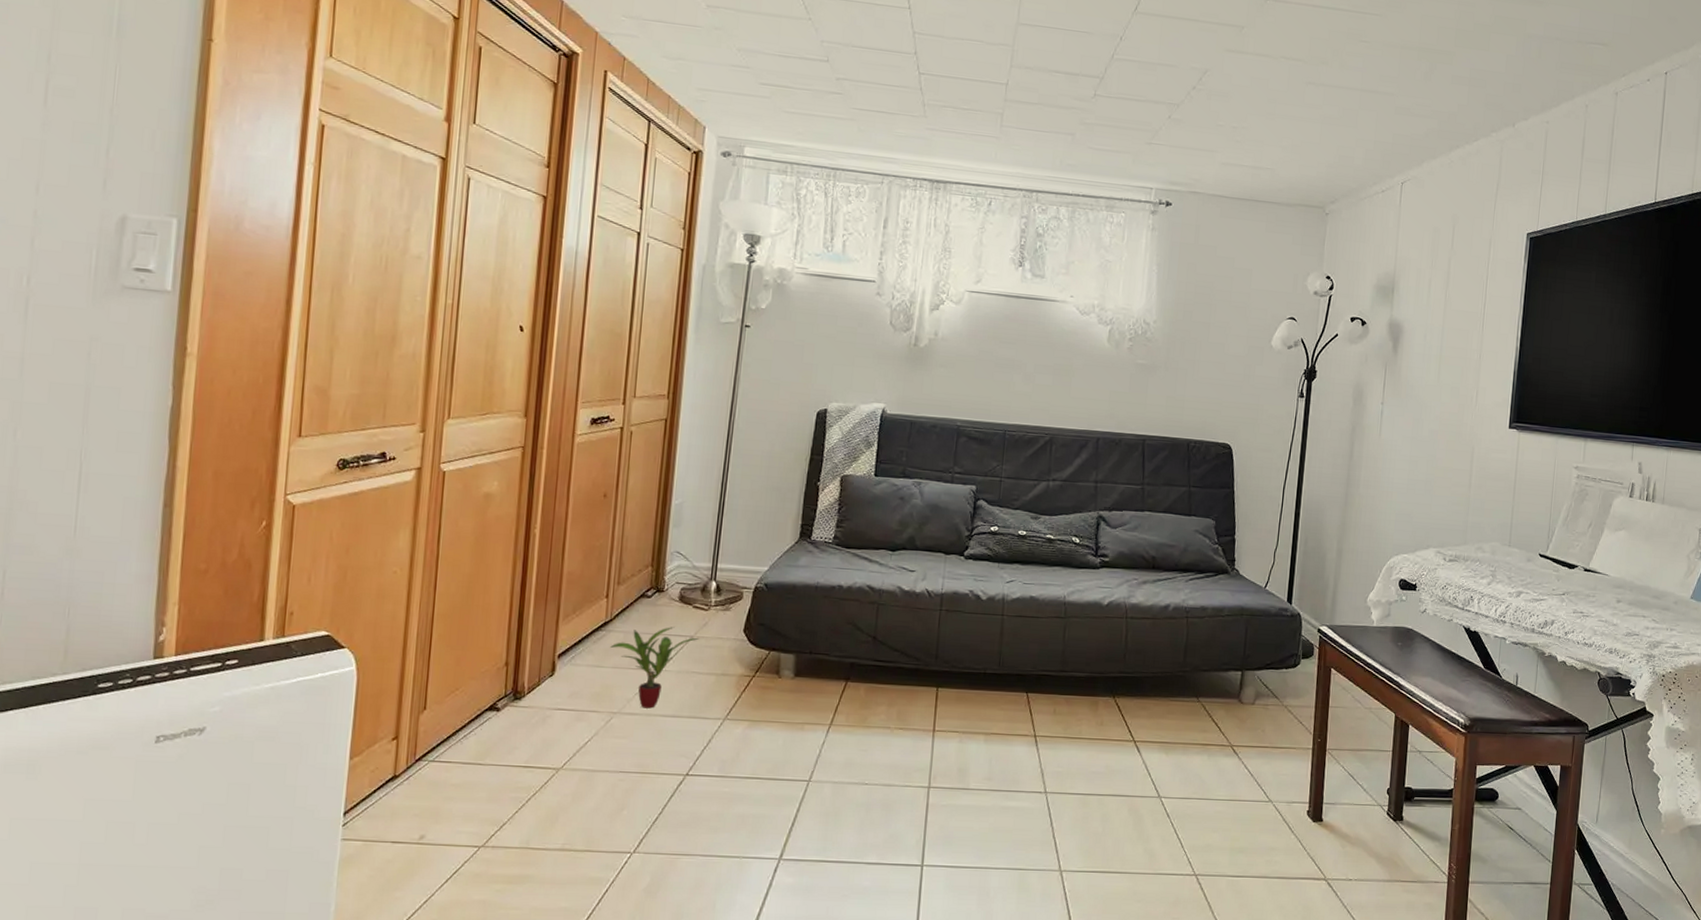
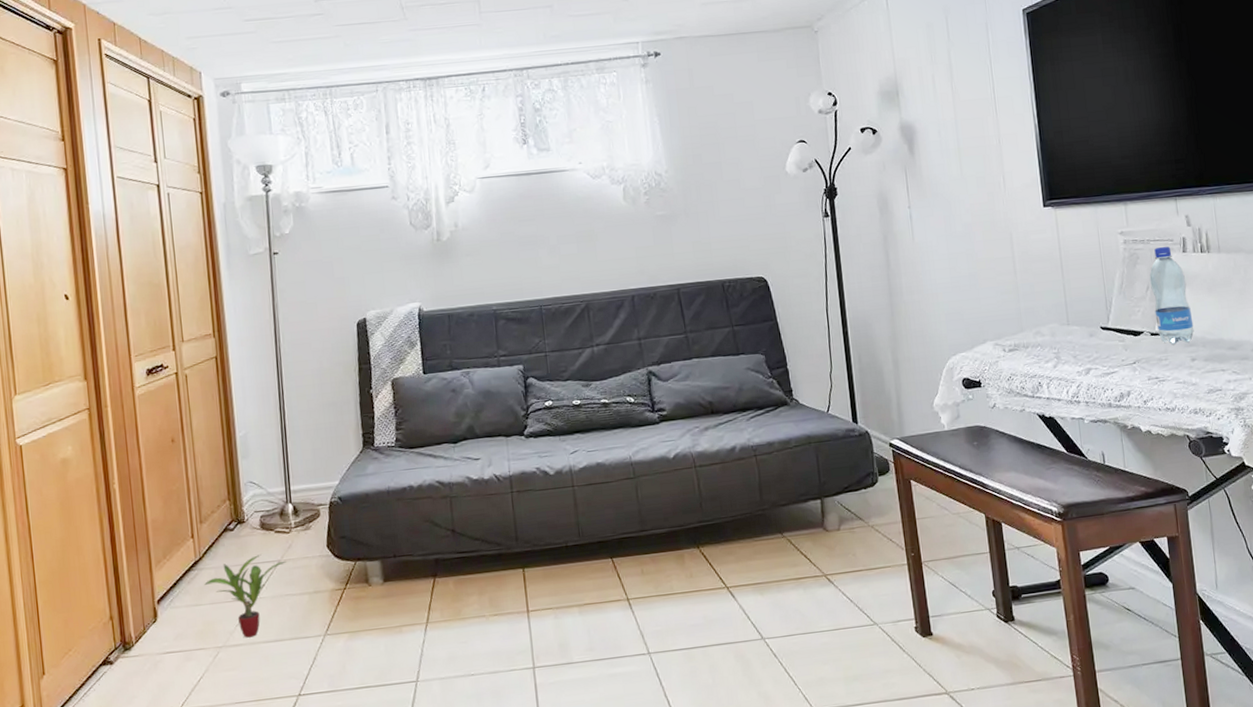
bottle: none [1591,488,1627,585] -> present [1149,247,1194,345]

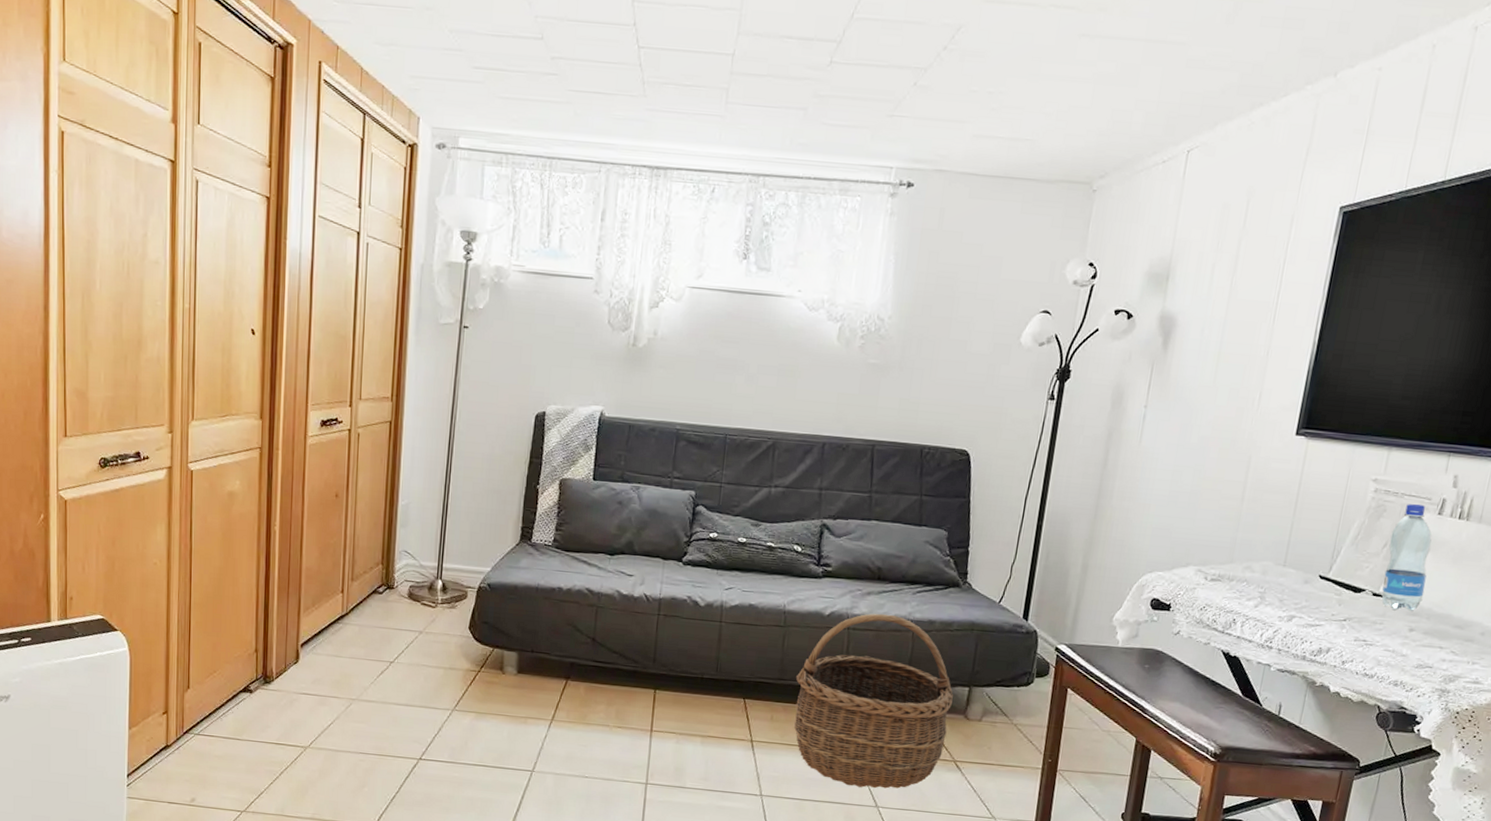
potted plant: present [204,554,286,638] -> none [347,622,427,697]
wicker basket: none [657,444,812,624] -> present [794,613,953,789]

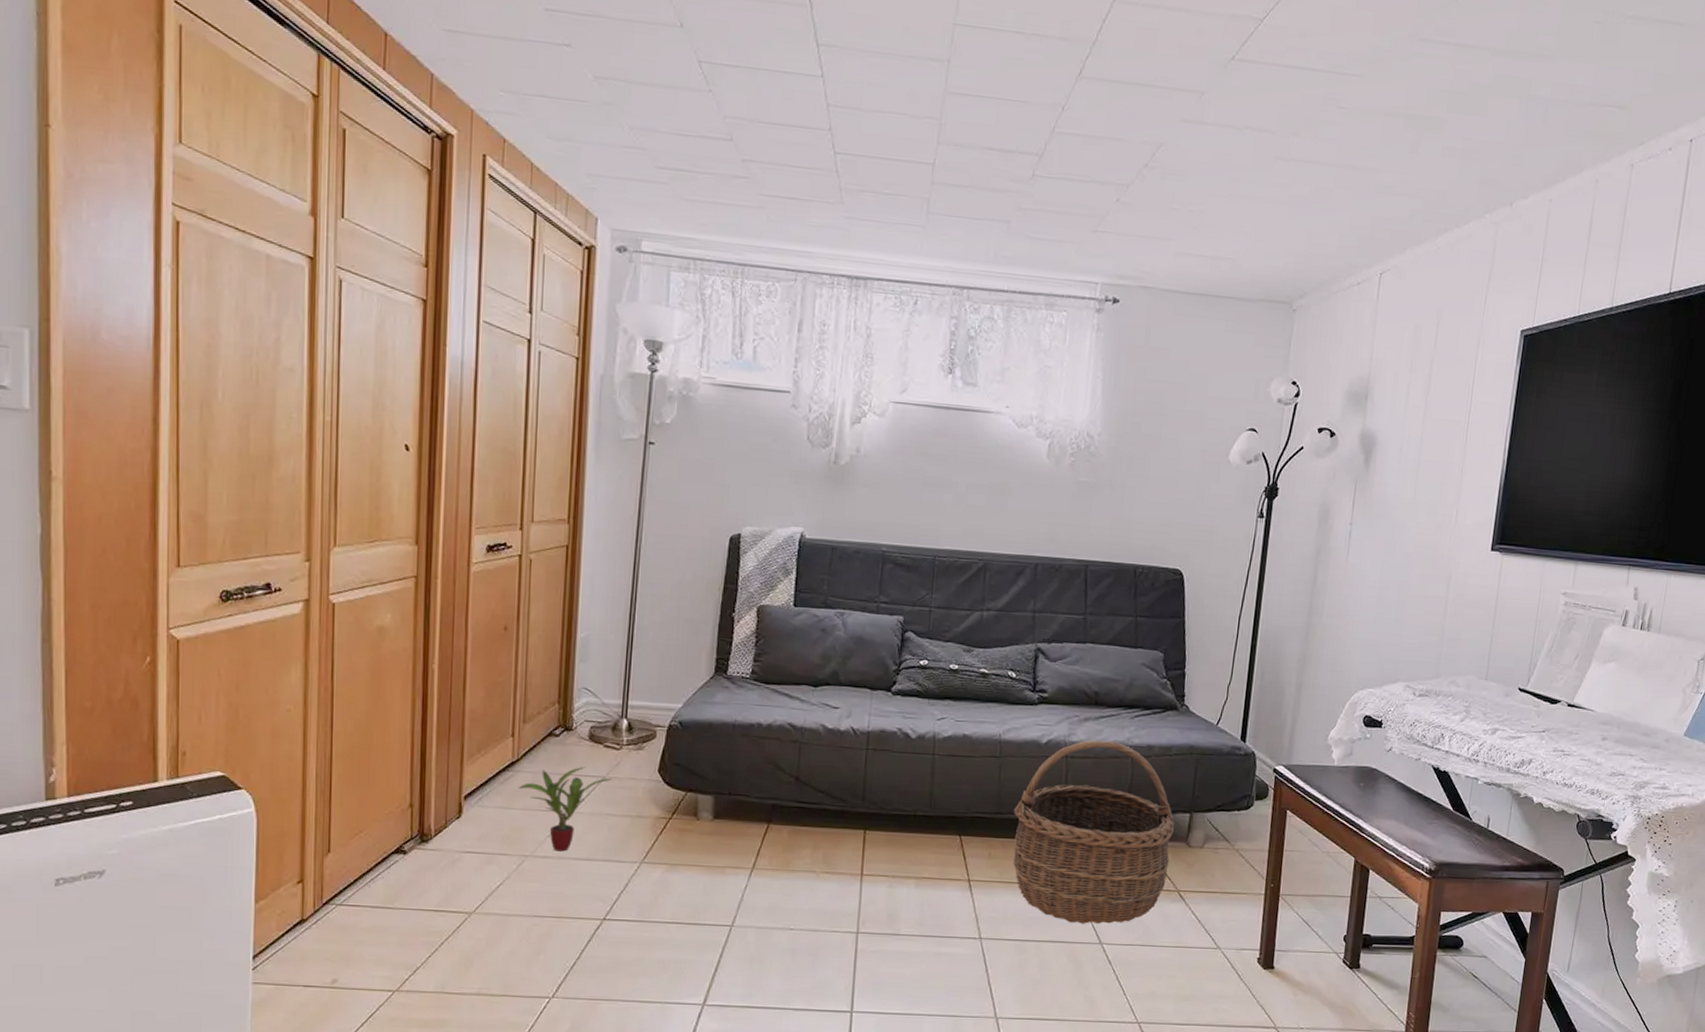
potted plant: none [347,622,427,697] -> present [519,767,611,852]
bottle: present [1381,504,1433,612] -> none [1575,616,1618,722]

